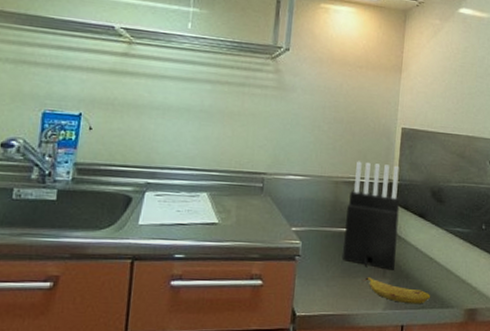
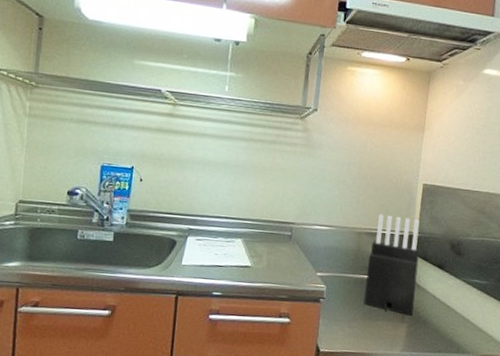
fruit: present [361,277,431,304] -> none [381,321,448,348]

